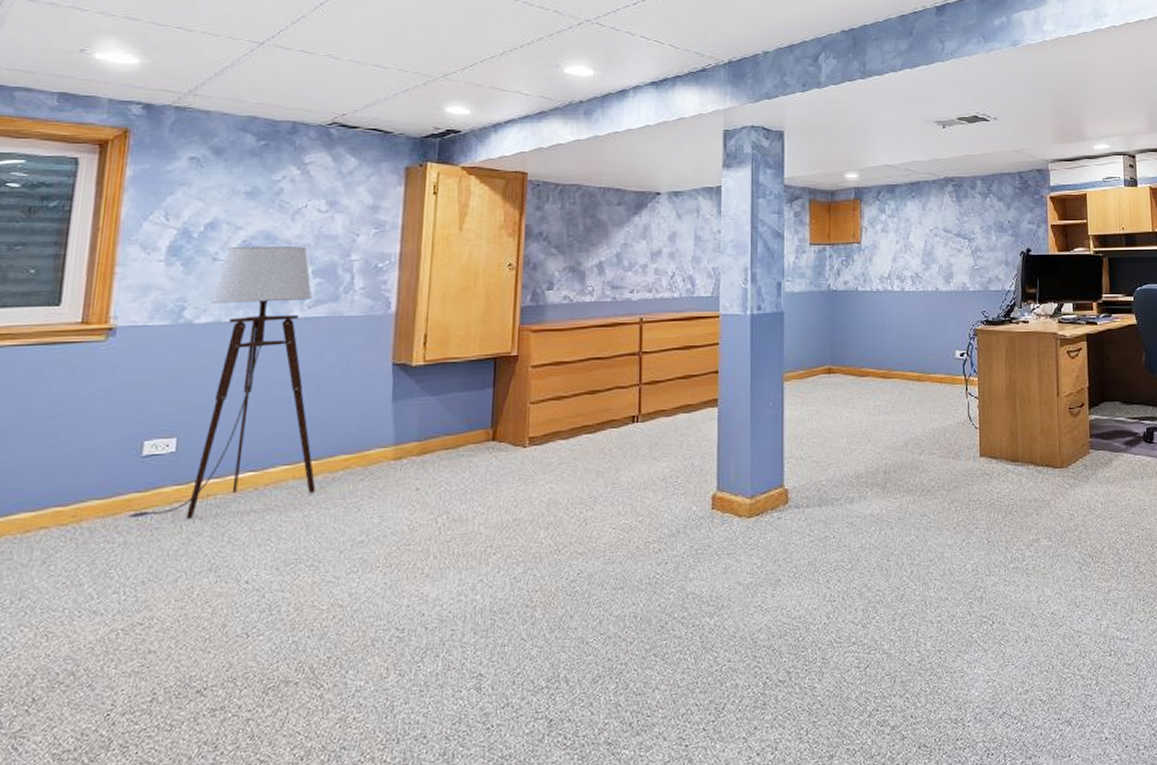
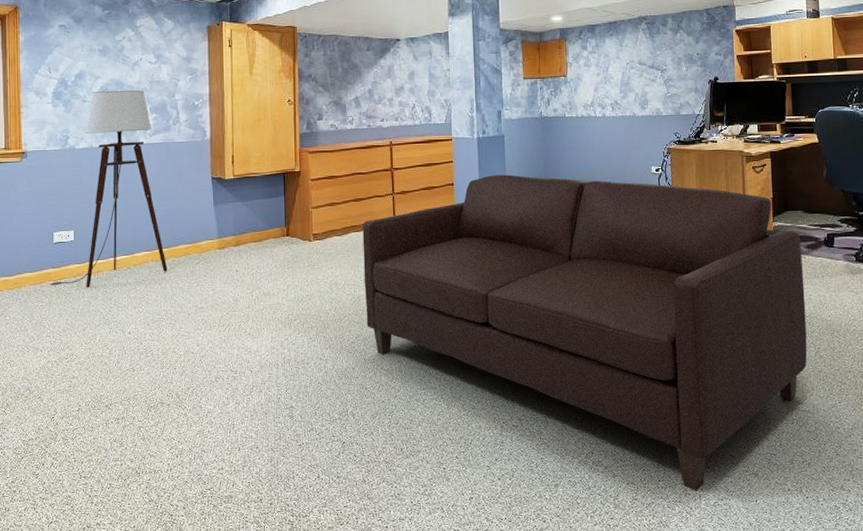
sofa: none [593,360,1126,750] -> present [362,174,808,492]

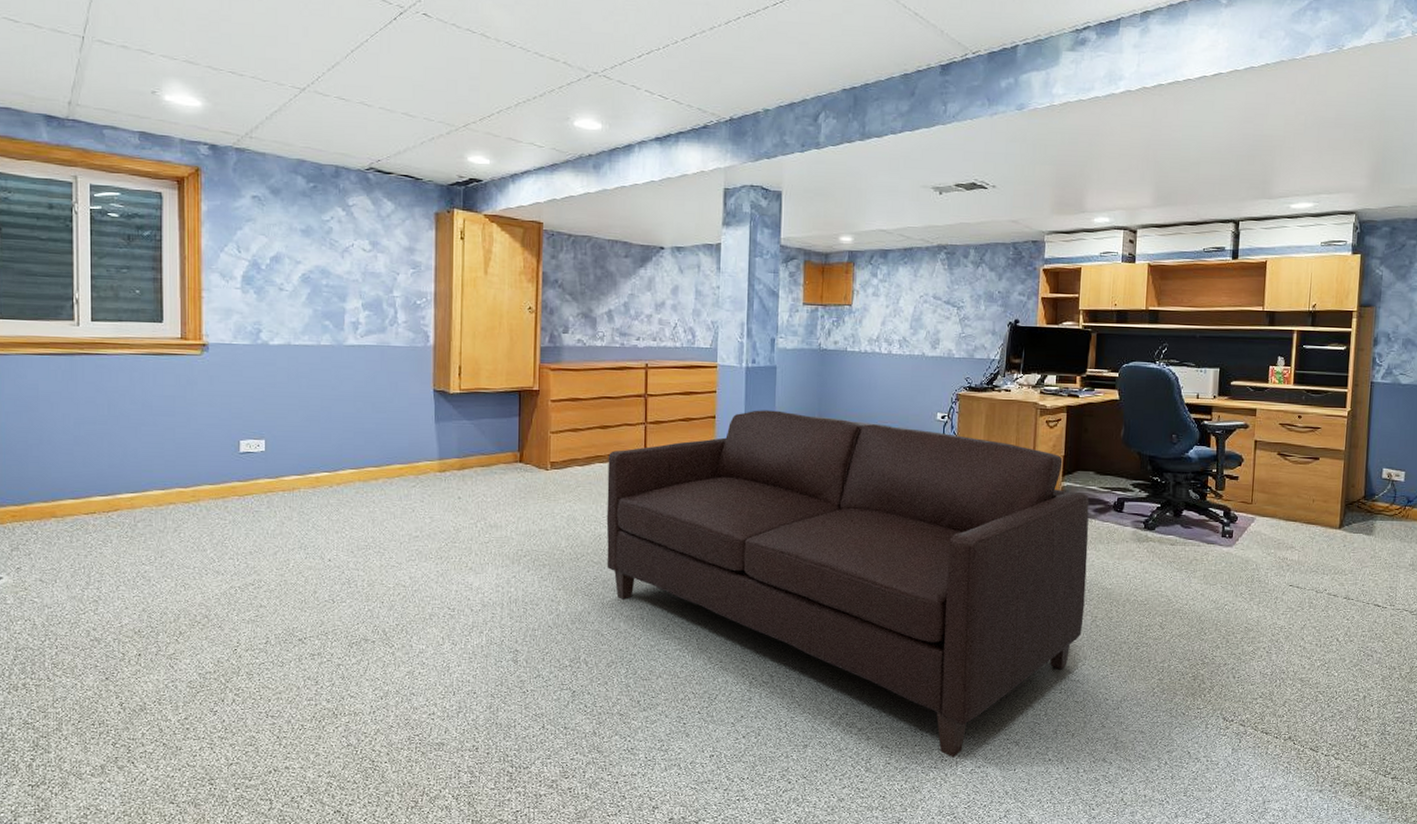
floor lamp: present [50,90,168,287] -> none [234,278,378,506]

